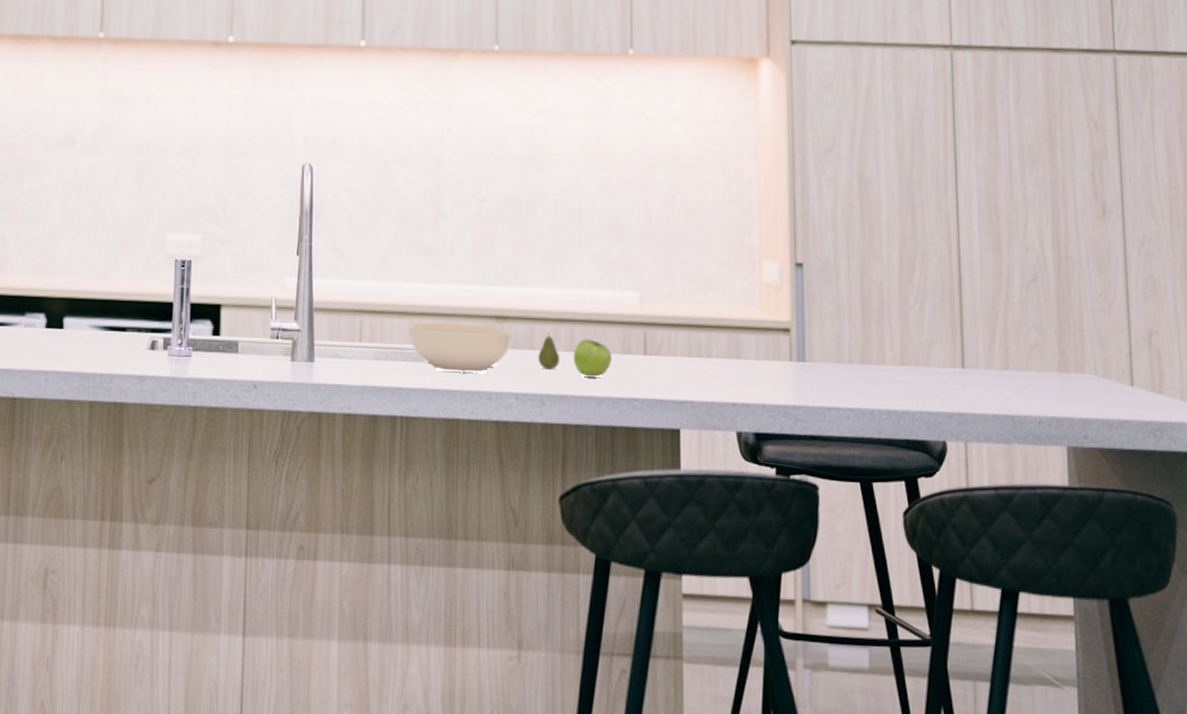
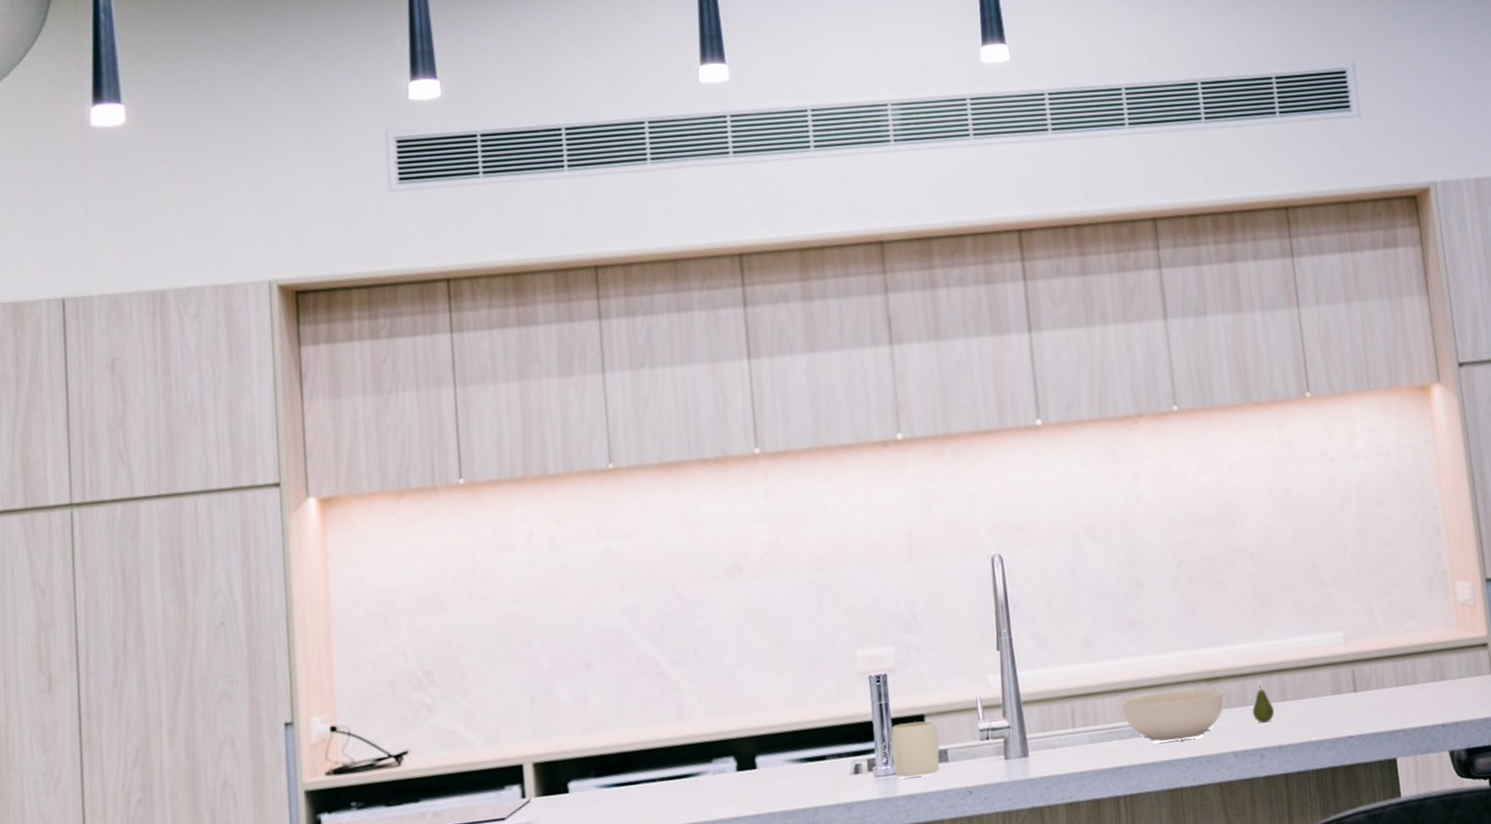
mug: none [186,309,232,363] -> present [890,721,940,778]
fruit: present [573,338,613,377] -> none [1286,685,1325,723]

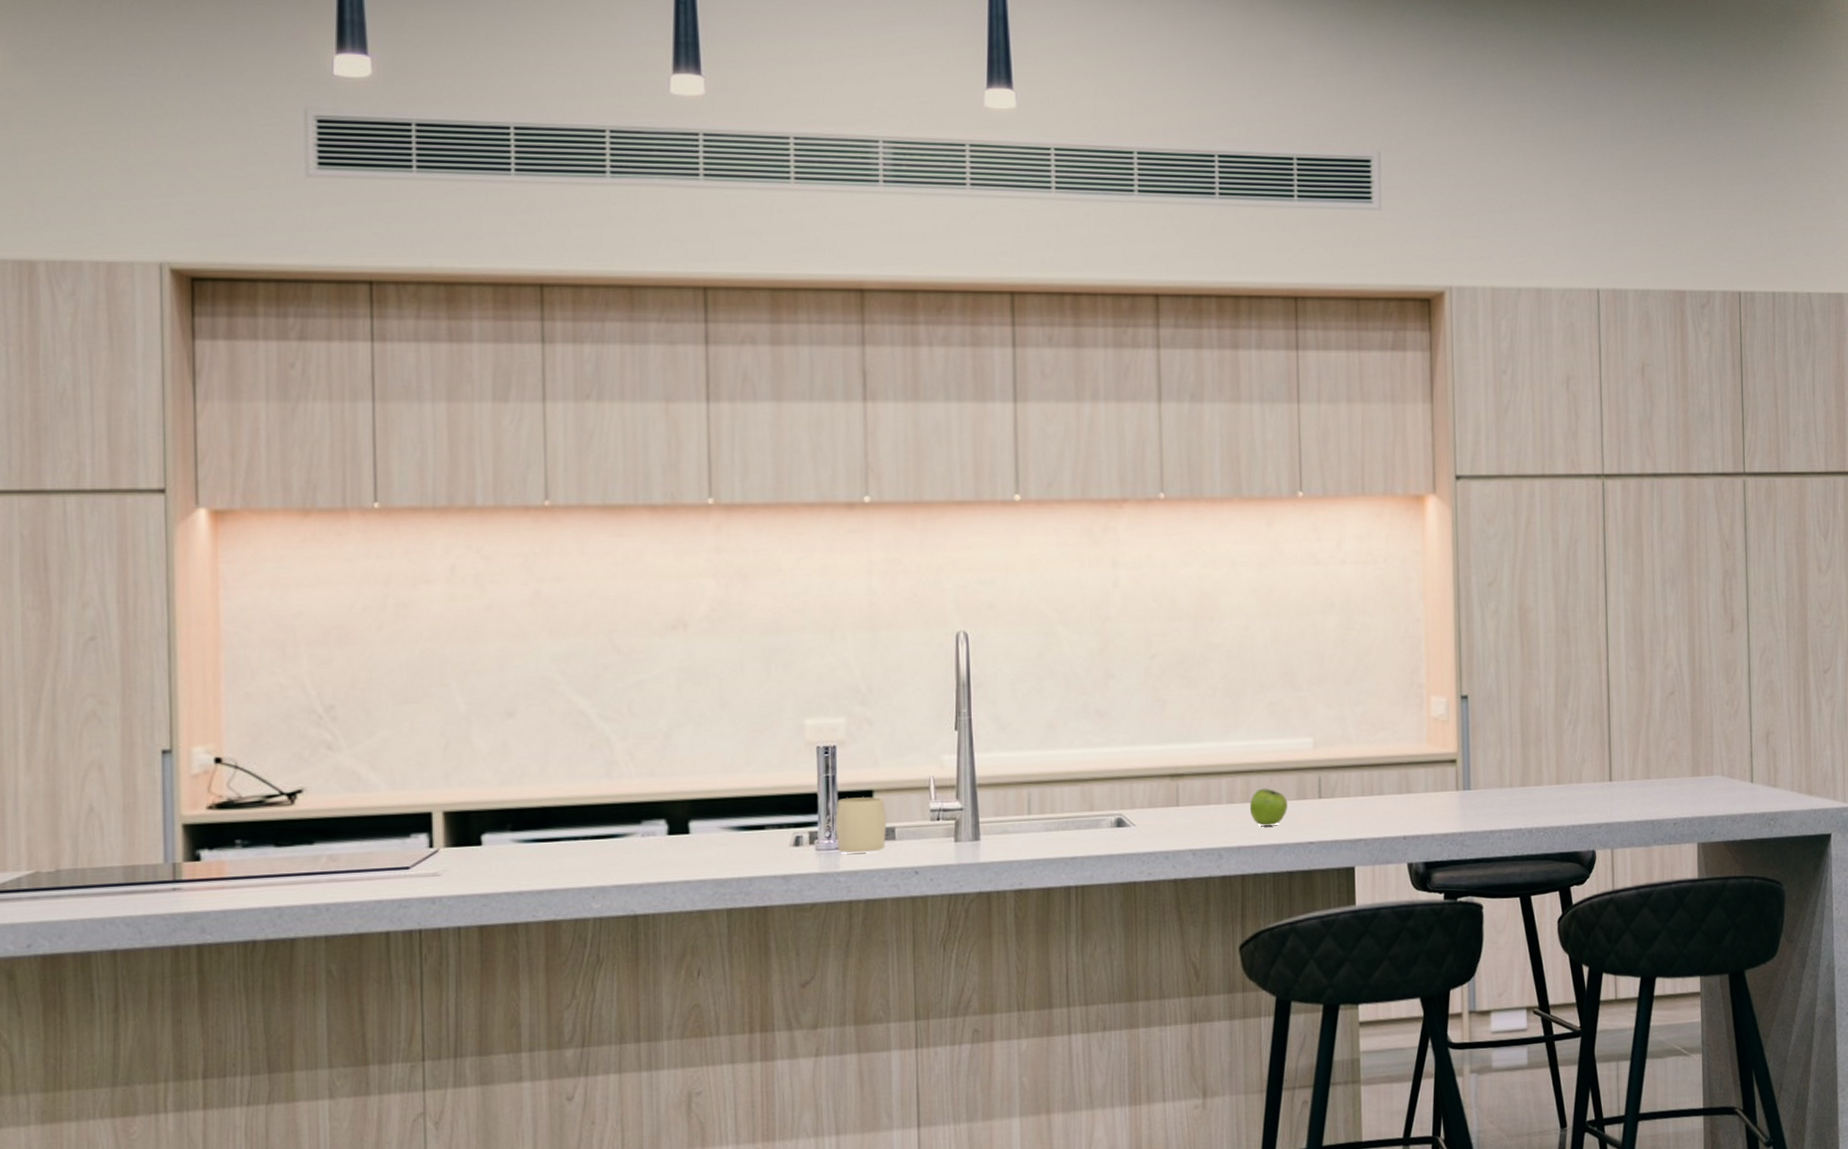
bowl: present [1120,688,1225,742] -> none [1080,784,1188,835]
fruit: present [1252,685,1275,723] -> none [1214,785,1237,823]
fruit: none [1286,685,1325,723] -> present [1249,788,1288,826]

